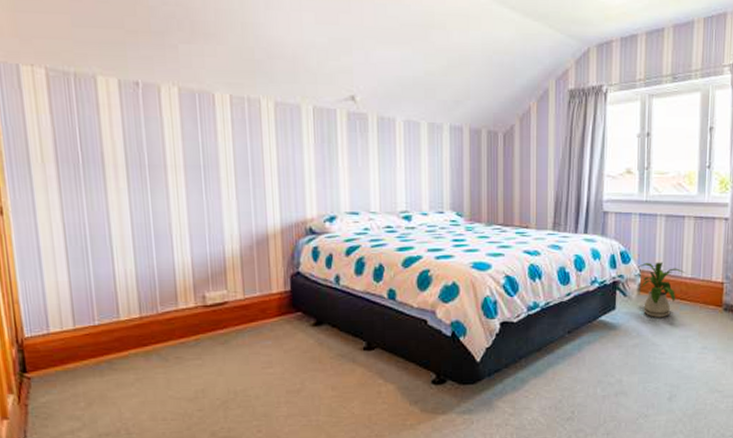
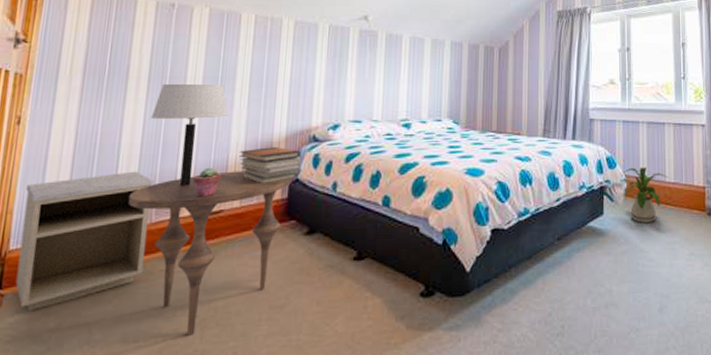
nightstand: none [25,263,159,393] -> present [15,171,153,312]
side table: none [130,263,293,415] -> present [128,171,292,336]
table lamp: none [137,173,218,278] -> present [151,84,229,186]
potted succulent: none [192,260,221,289] -> present [193,167,222,197]
book stack: none [234,240,301,276] -> present [238,147,302,183]

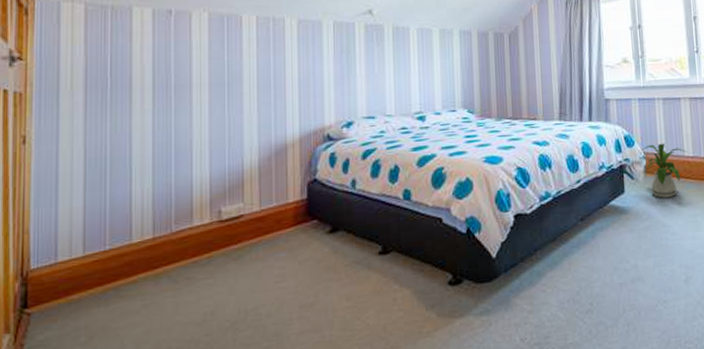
nightstand: present [15,171,153,312] -> none [39,182,169,328]
side table: present [128,171,292,336] -> none [145,175,309,340]
table lamp: present [151,84,229,186] -> none [160,90,239,194]
potted succulent: present [193,167,222,197] -> none [209,173,238,204]
book stack: present [238,147,302,183] -> none [253,148,318,186]

